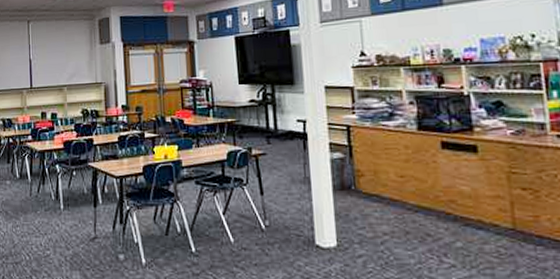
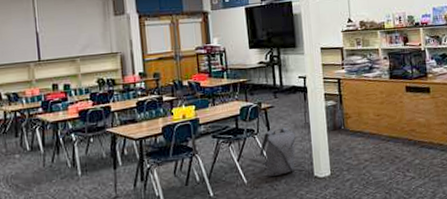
backpack: none [248,180,293,239] -> present [259,127,296,177]

